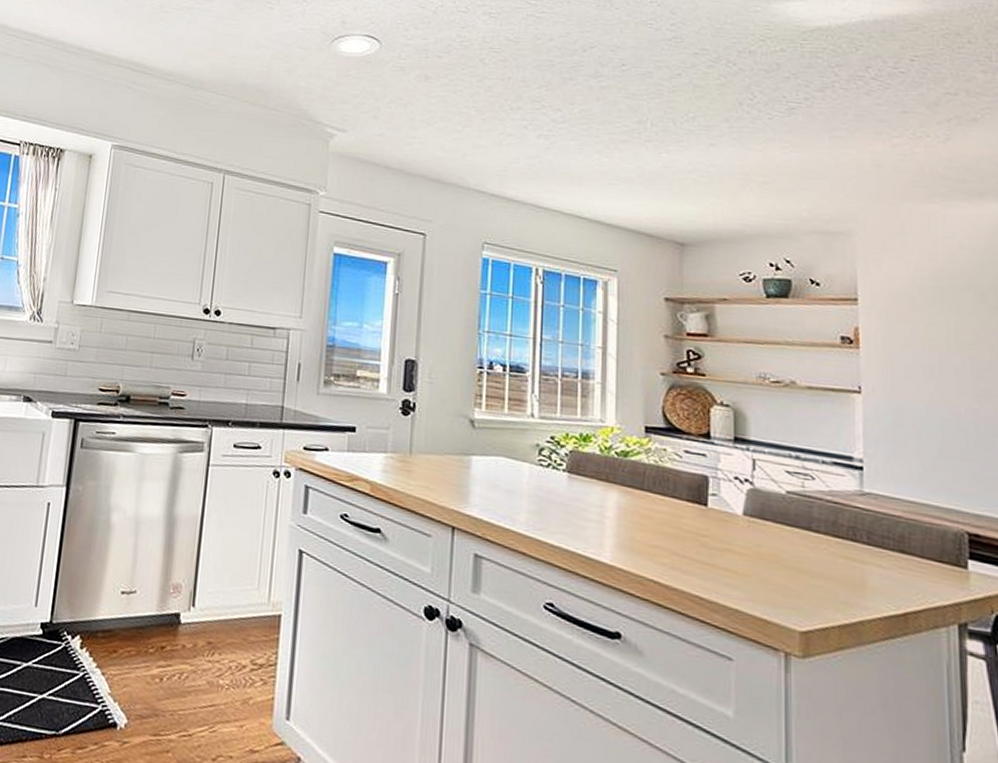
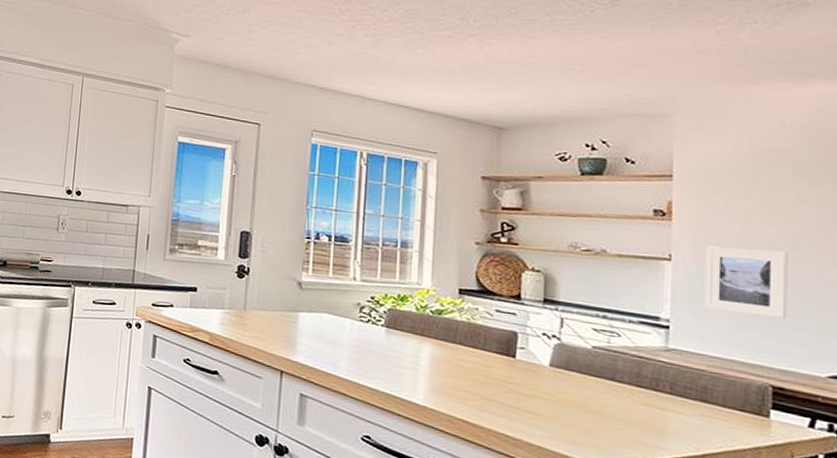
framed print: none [894,376,978,457] -> present [705,246,788,319]

